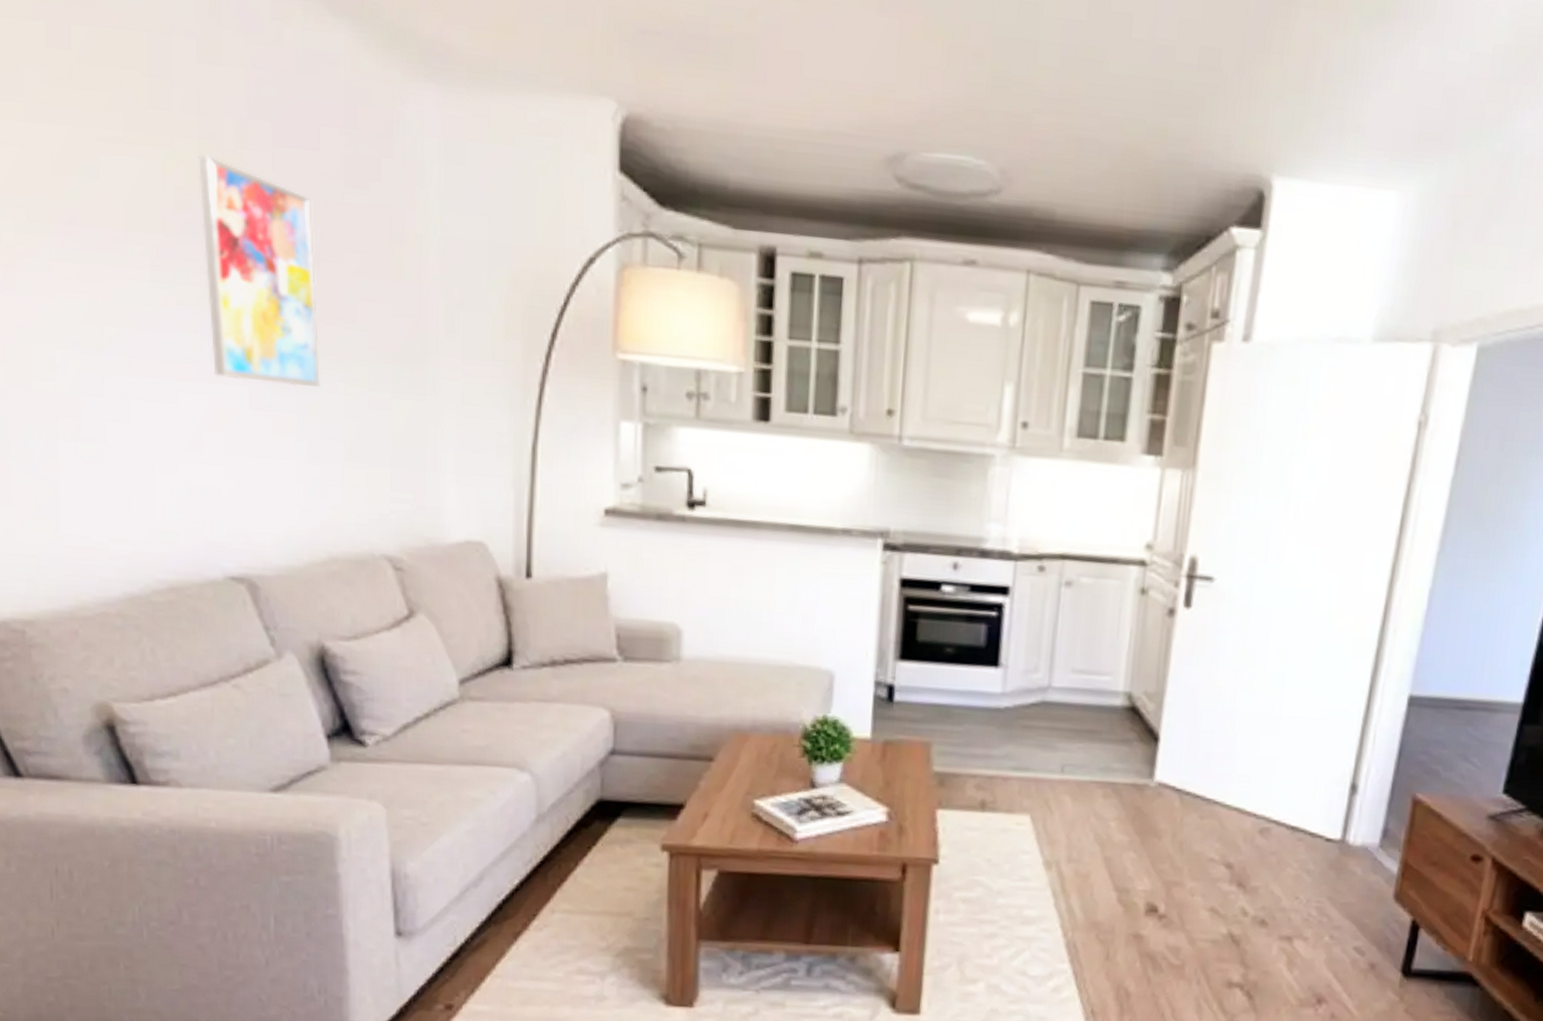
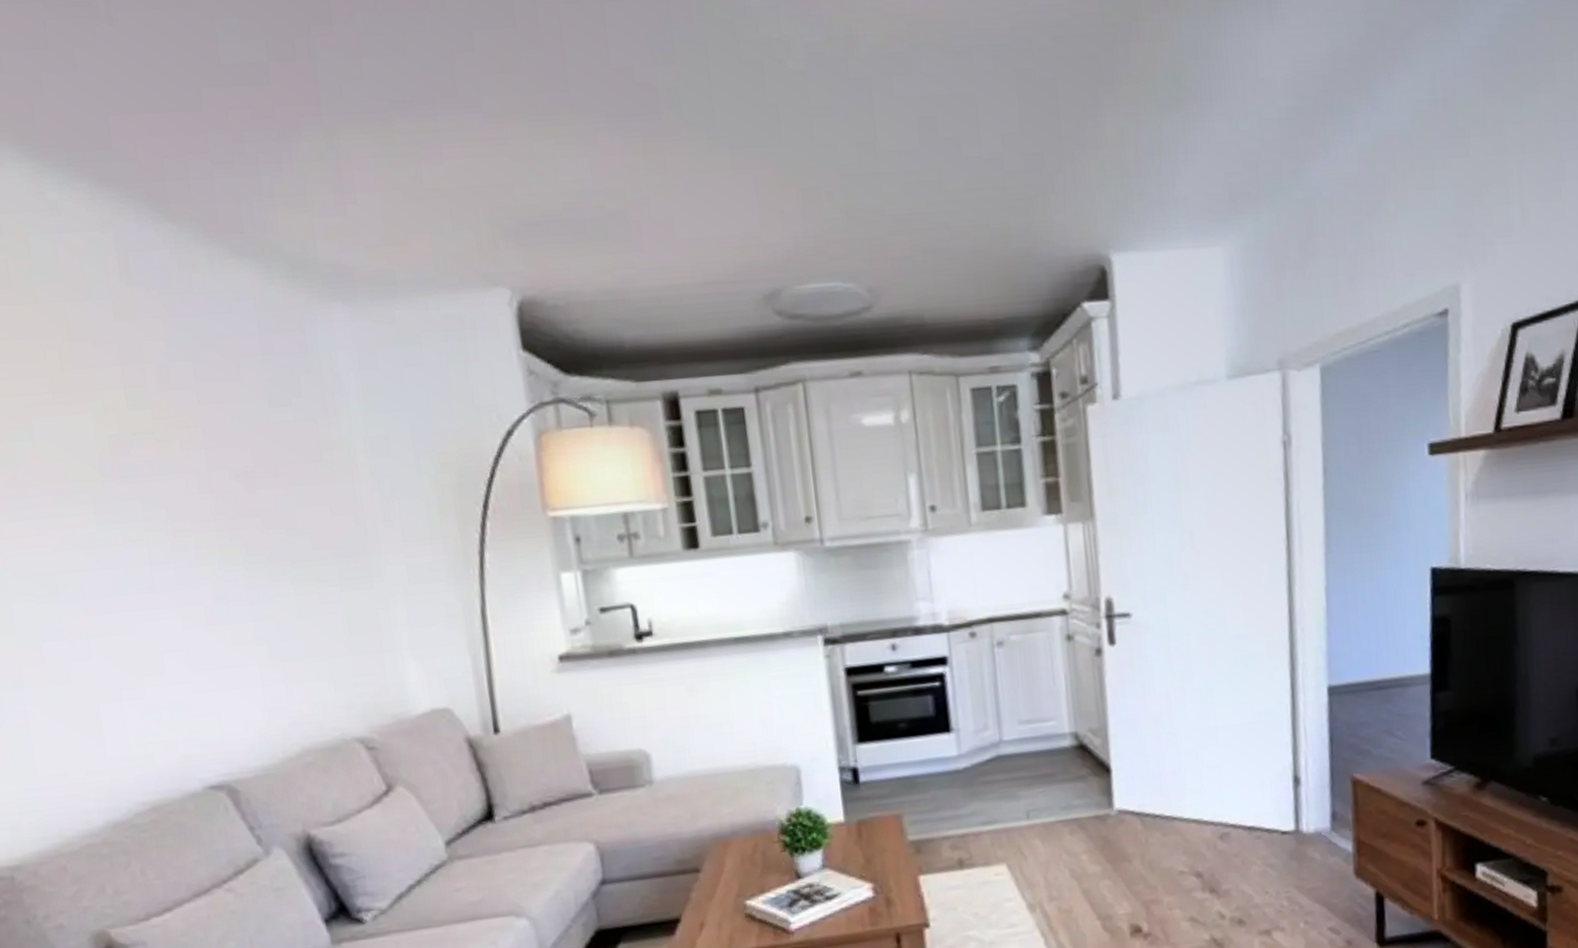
wall art: present [198,155,320,387] -> none [126,401,272,601]

